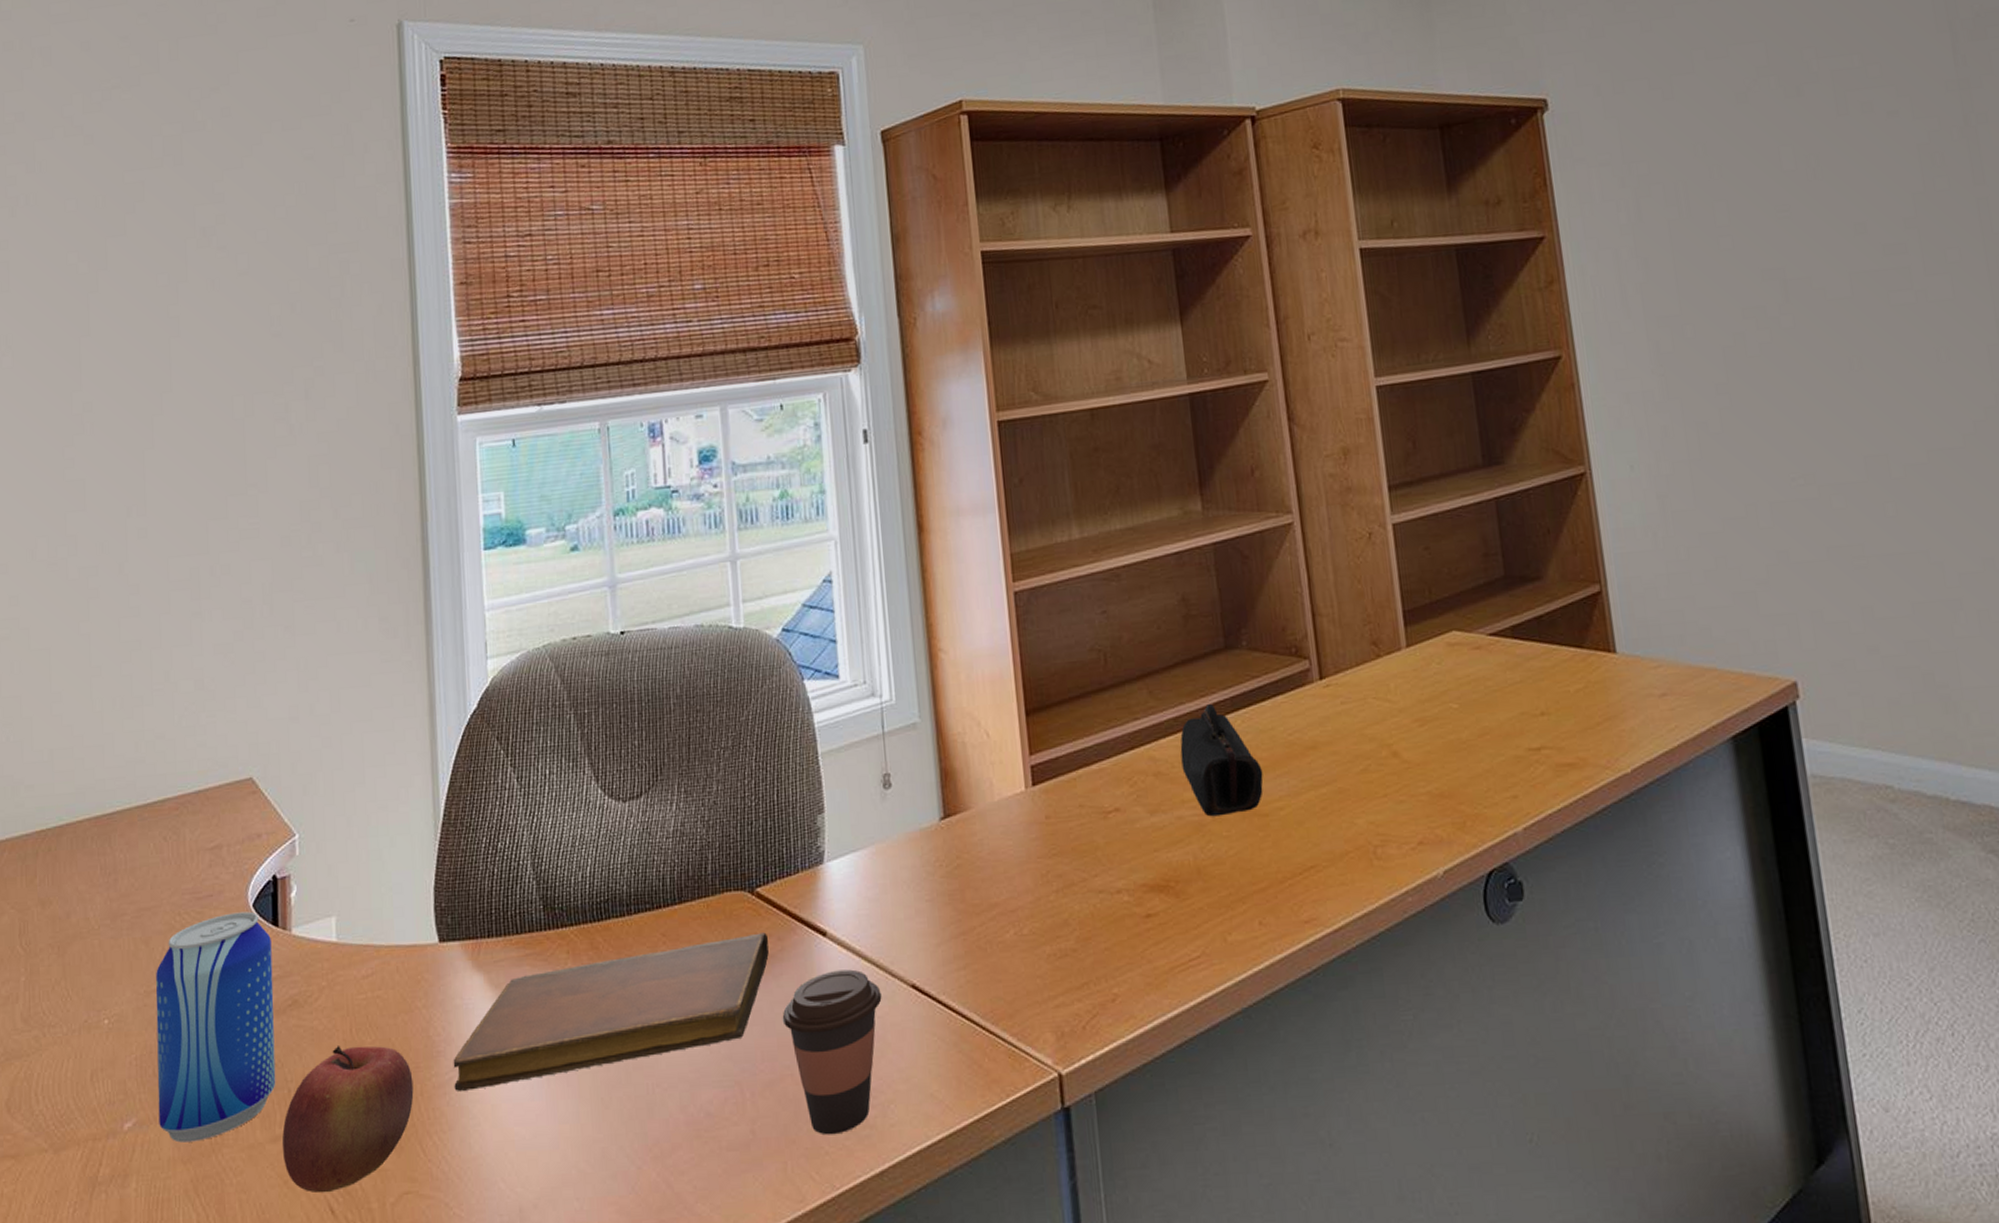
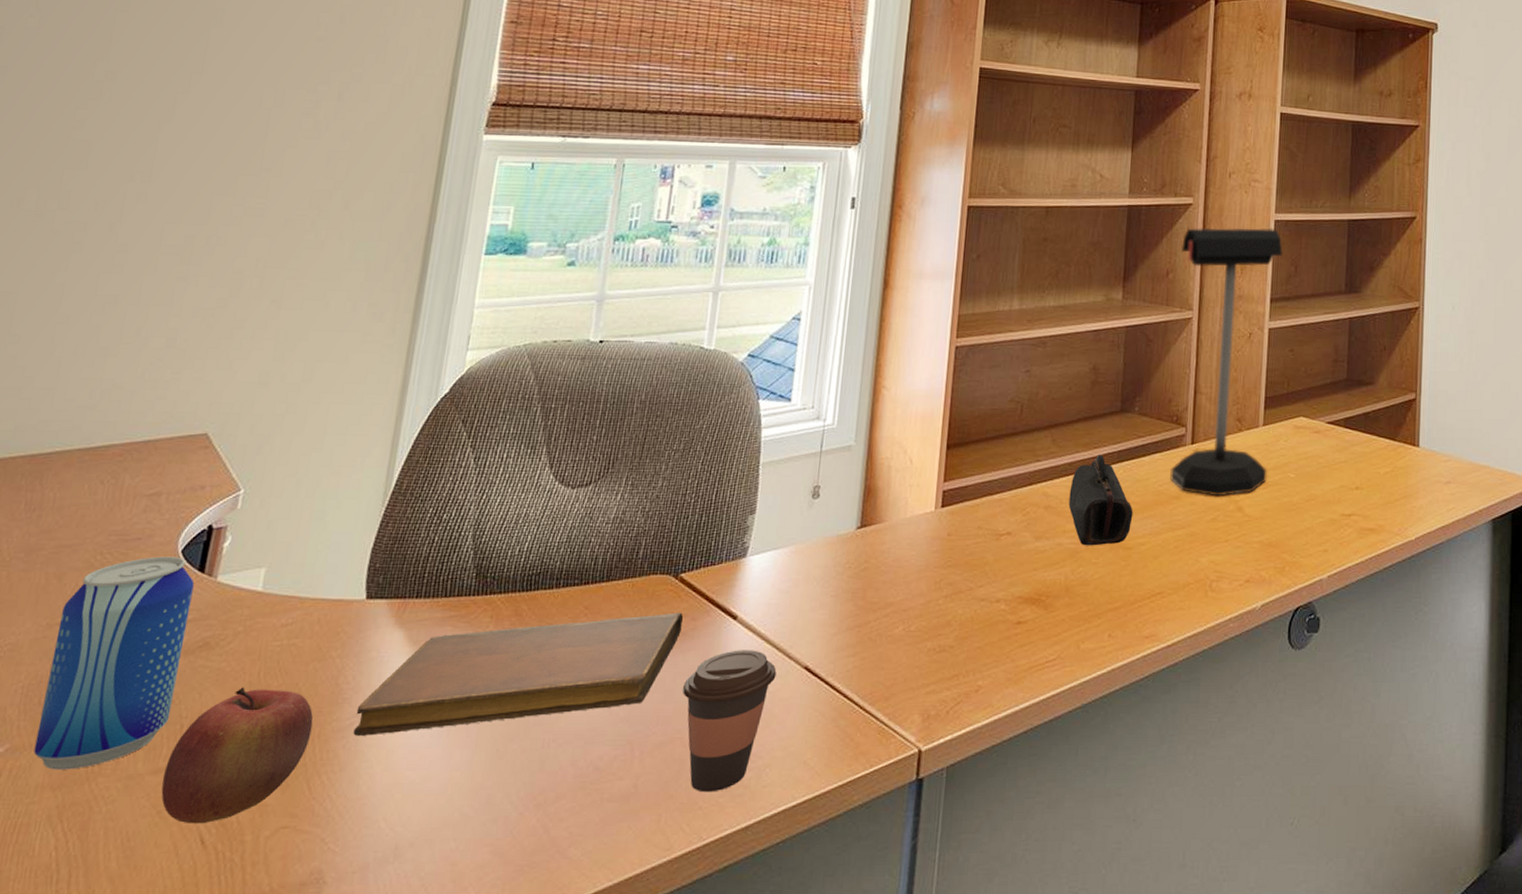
desk lamp: none [1264,396,1423,742] -> present [1170,227,1284,497]

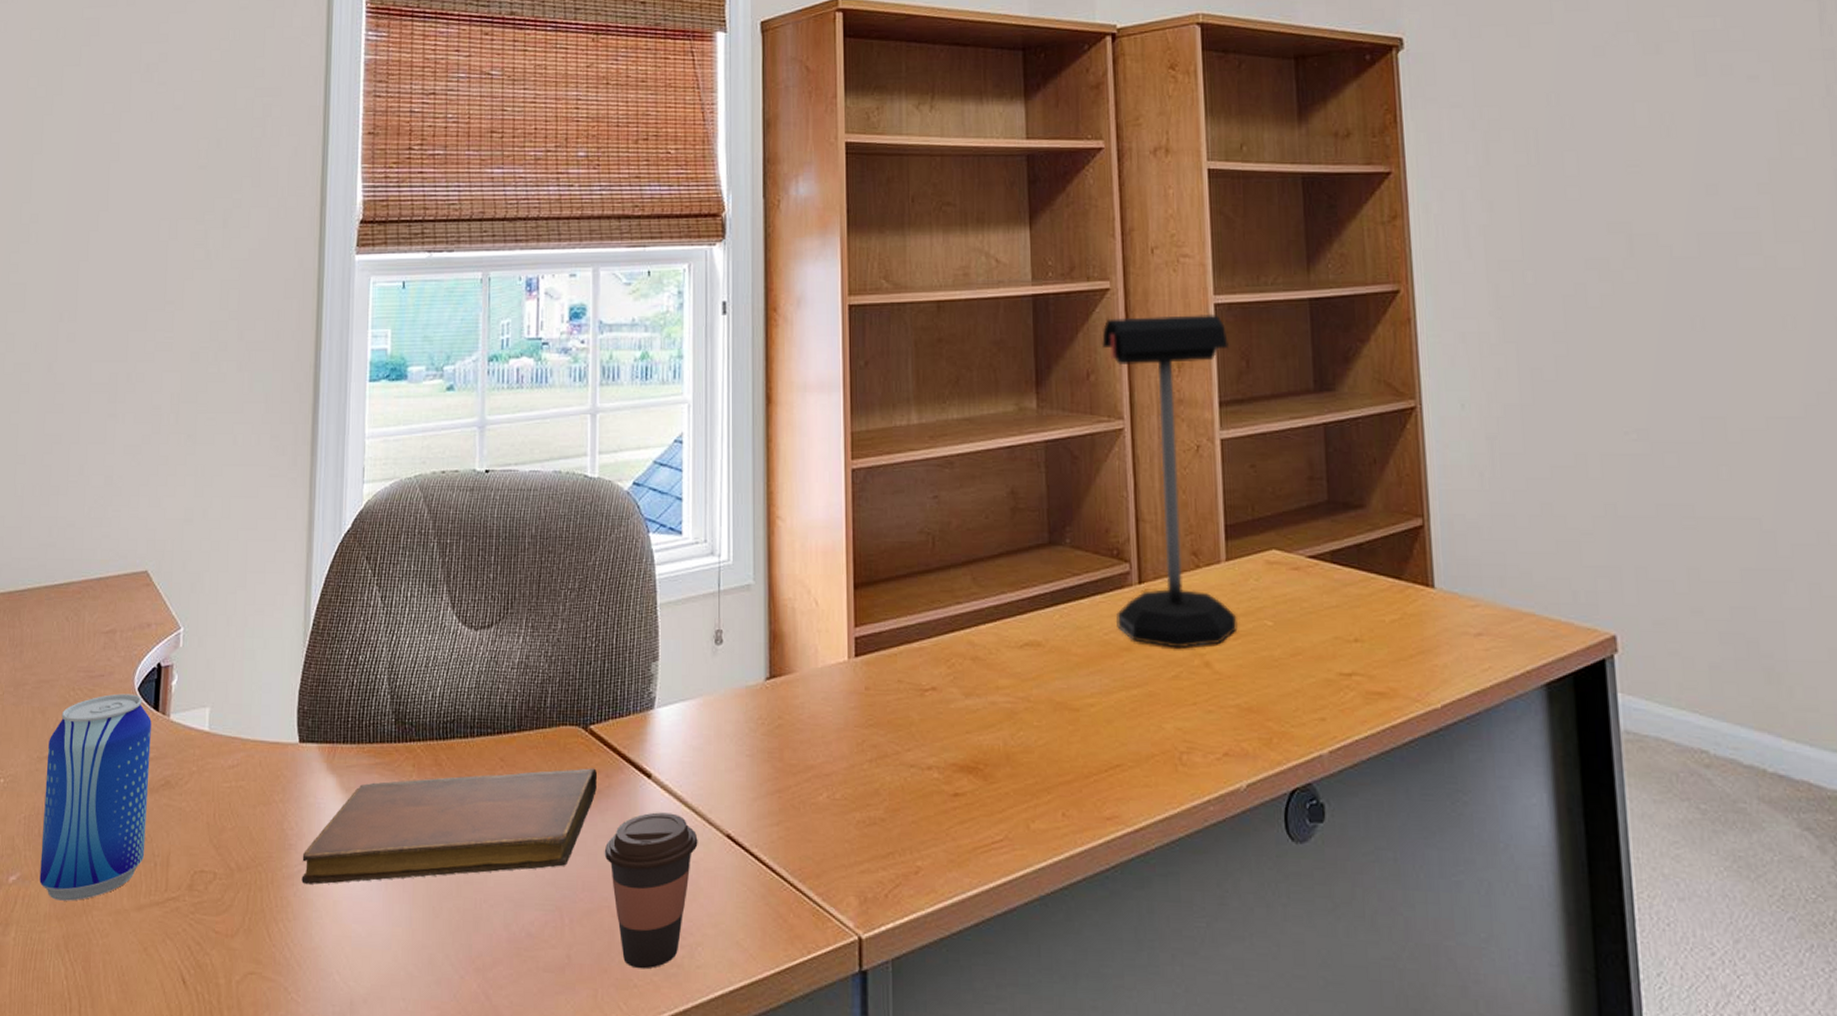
apple: present [161,687,313,824] -> none [145,828,266,964]
pencil case: present [1068,454,1133,546] -> none [998,595,1077,706]

